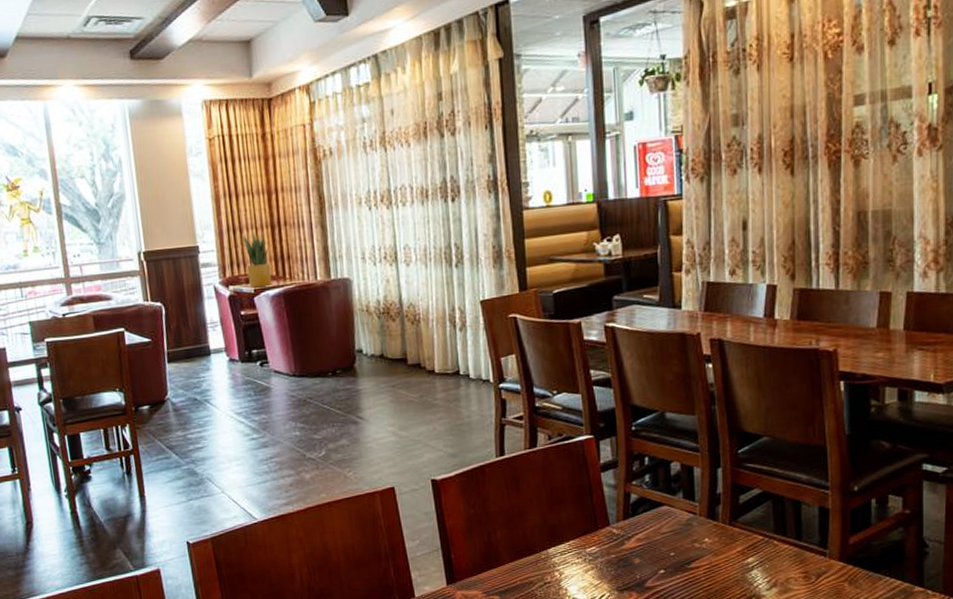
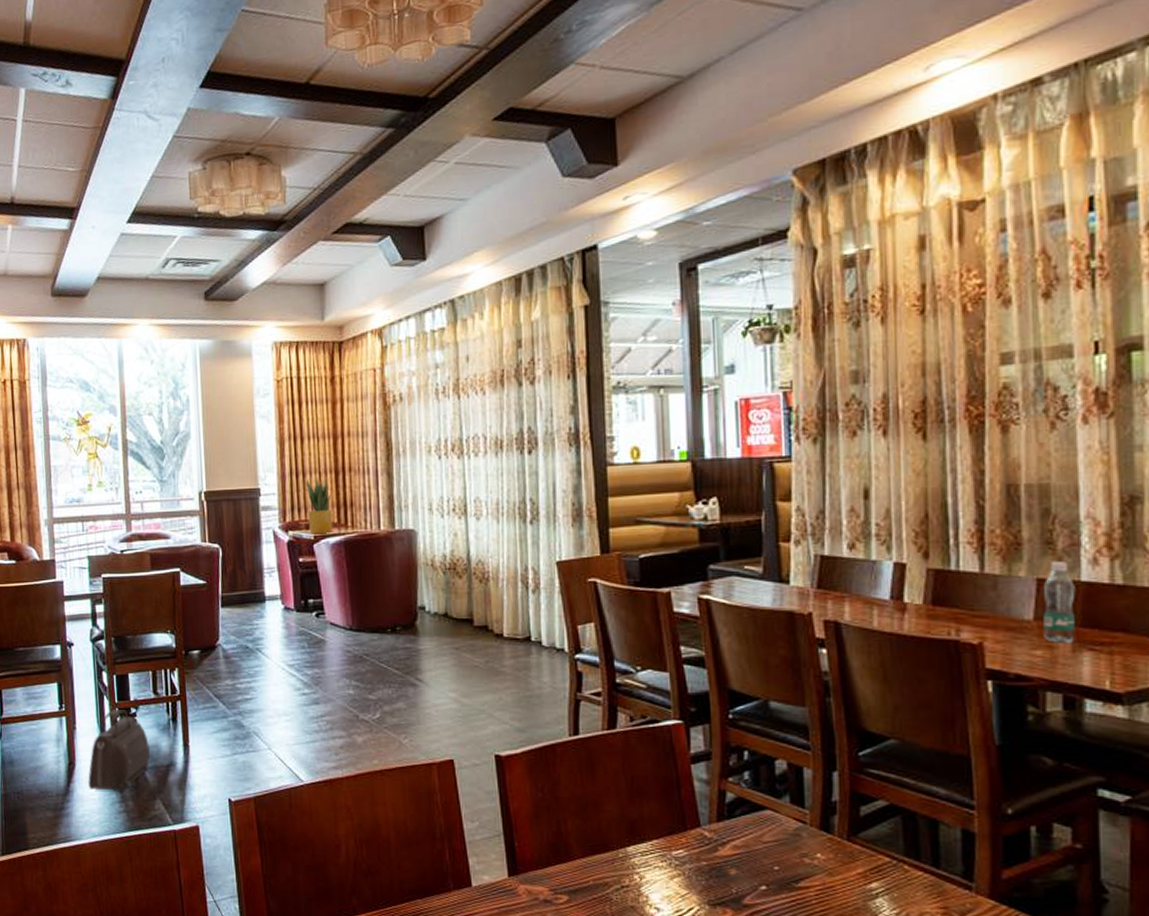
handbag: none [47,467,108,547] -> present [88,708,151,791]
bottle: none [884,275,910,346] -> present [1042,560,1076,643]

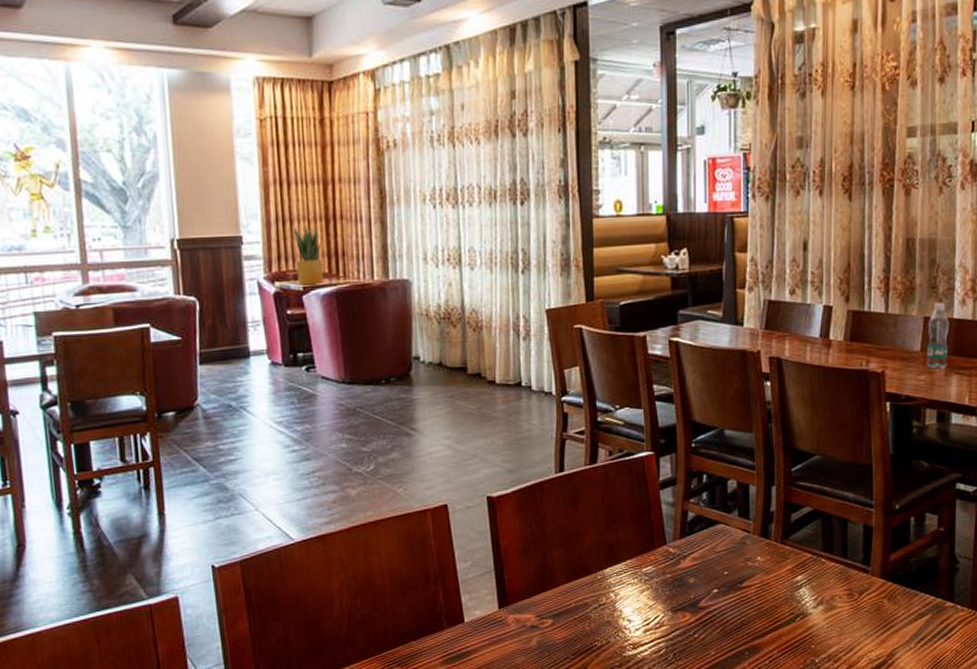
handbag: present [88,708,151,791] -> none [42,480,120,573]

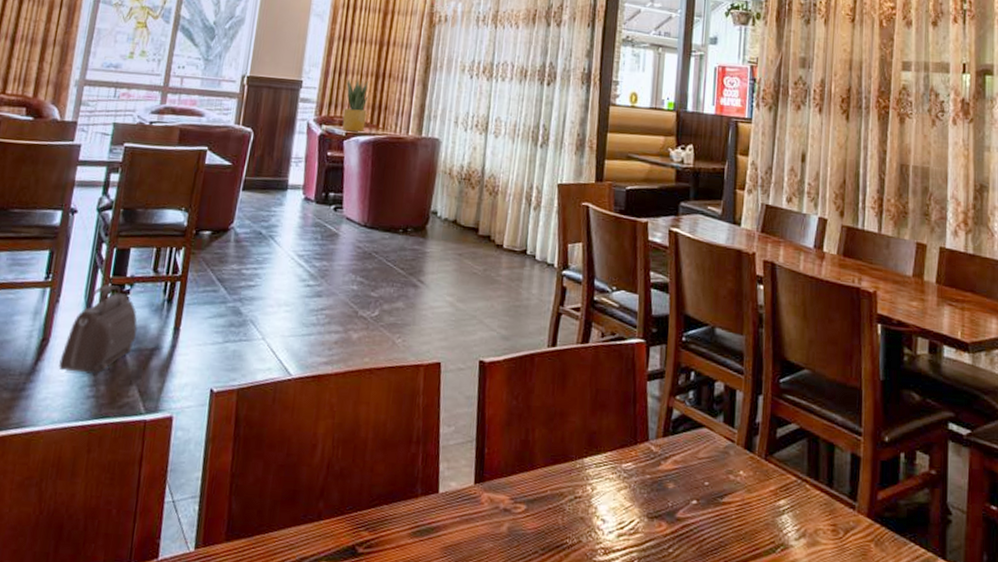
handbag: none [42,480,120,573] -> present [59,284,138,374]
bottle: present [927,302,950,369] -> none [919,229,942,298]

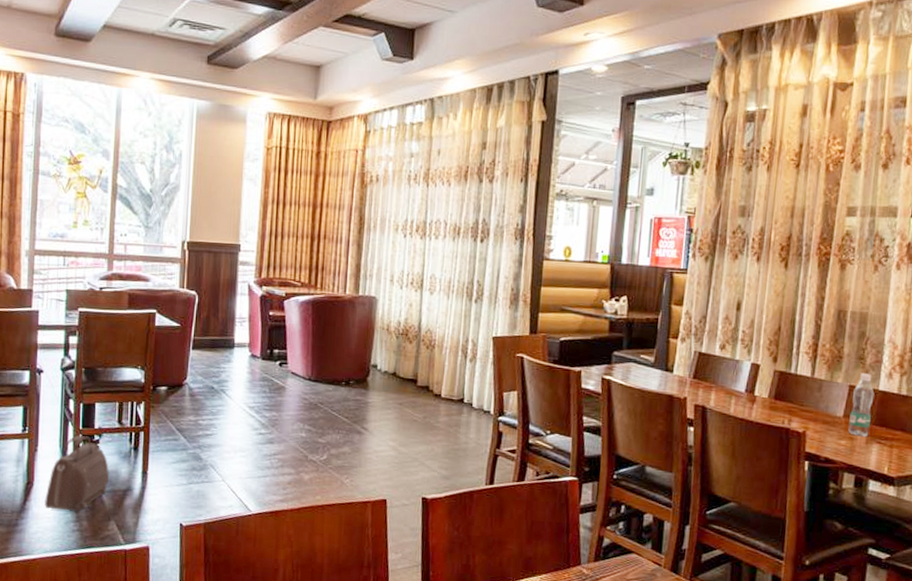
planter: present [342,79,370,133] -> none [281,241,307,293]
bottle: none [919,229,942,298] -> present [848,372,875,437]

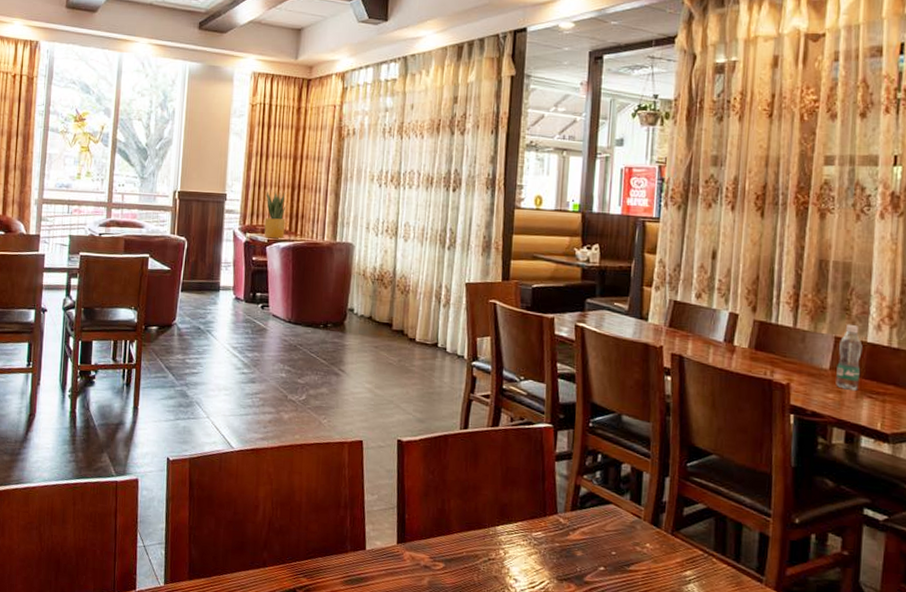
handbag: present [45,434,110,511] -> none [45,370,104,443]
planter: none [281,241,307,293] -> present [264,191,288,239]

